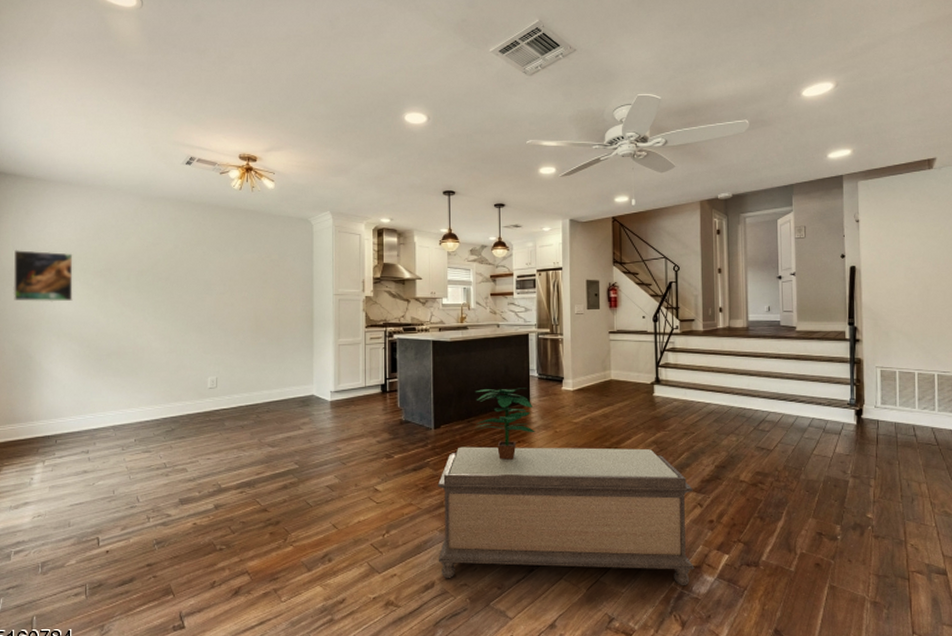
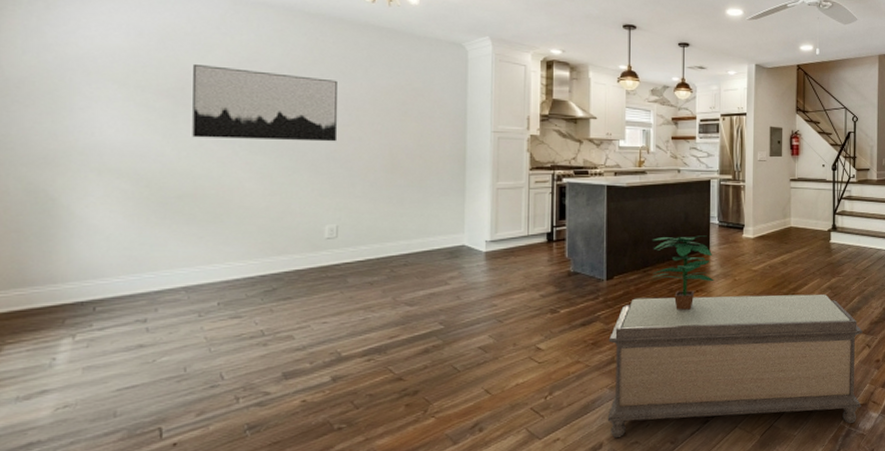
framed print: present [13,249,73,302] -> none [22,54,124,128]
wall art: none [117,249,216,308] -> present [192,63,338,142]

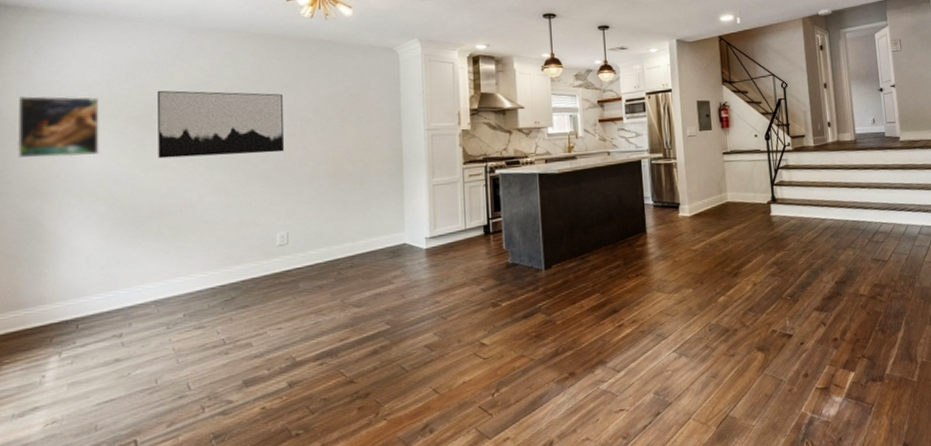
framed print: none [22,54,124,128] -> present [17,95,99,159]
bench: present [607,294,863,439] -> none [551,271,823,436]
potted plant: present [651,235,714,310] -> none [588,217,654,297]

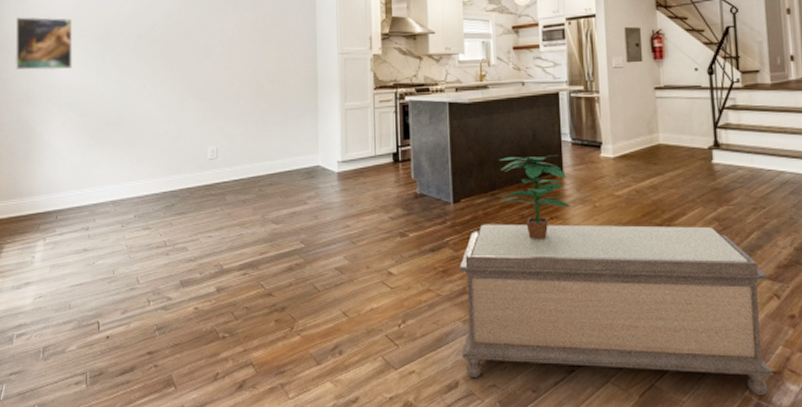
wall art: present [158,90,285,159] -> none [115,12,215,74]
bench: none [551,271,823,436] -> present [458,223,774,396]
potted plant: none [588,217,654,297] -> present [499,155,570,239]

